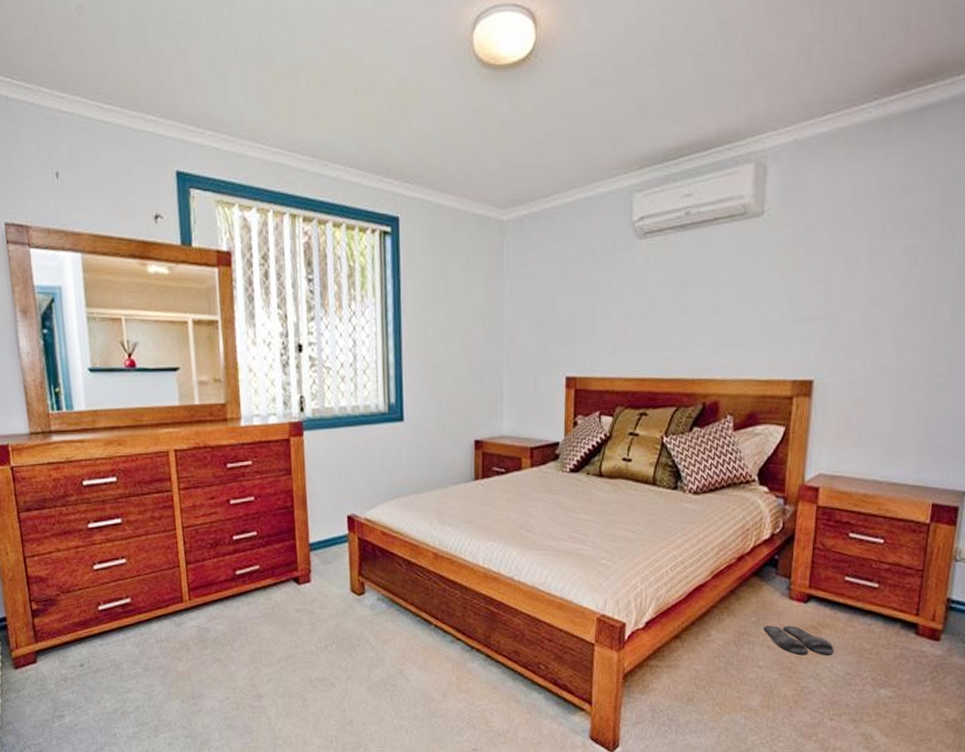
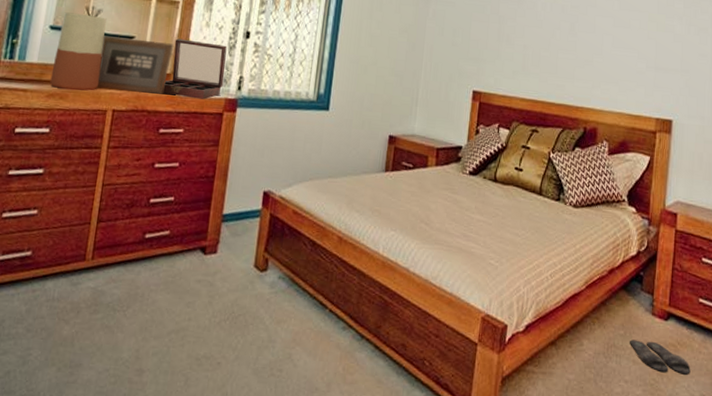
vase: none [99,350,155,435] -> present [50,12,107,91]
picture frame: none [146,369,223,429] -> present [98,36,173,94]
jewelry box: none [221,362,284,427] -> present [163,38,227,100]

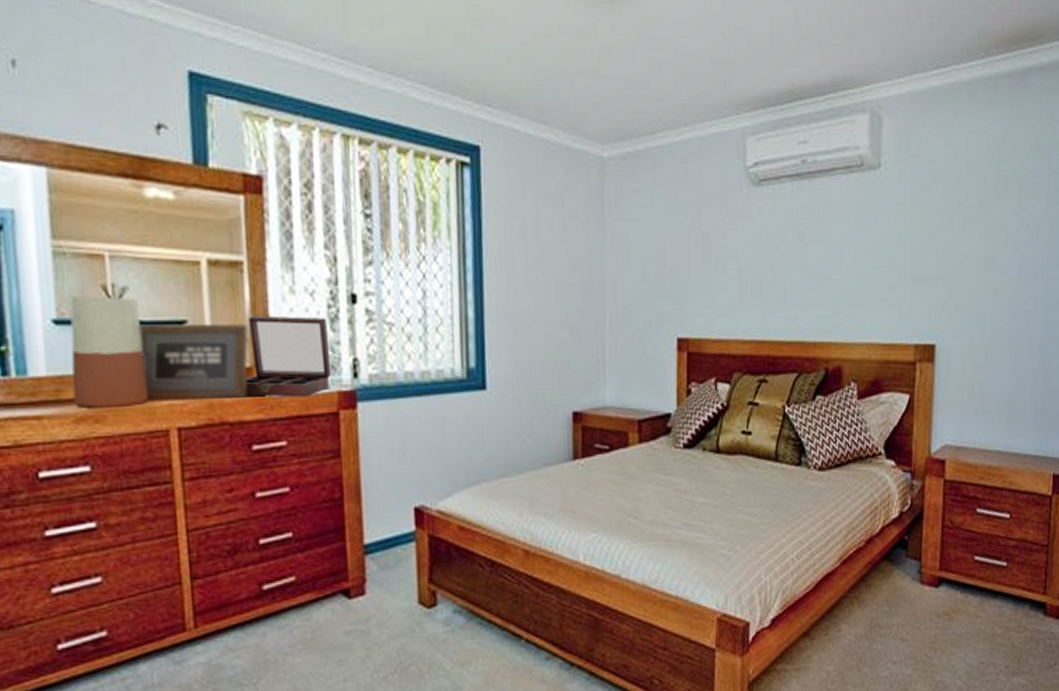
slippers: present [630,339,691,375] -> none [896,613,967,646]

